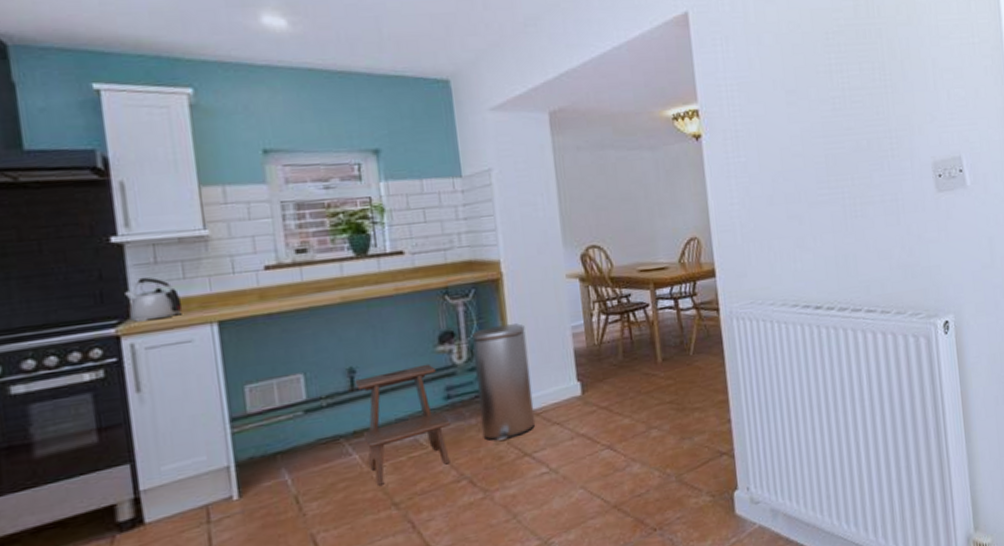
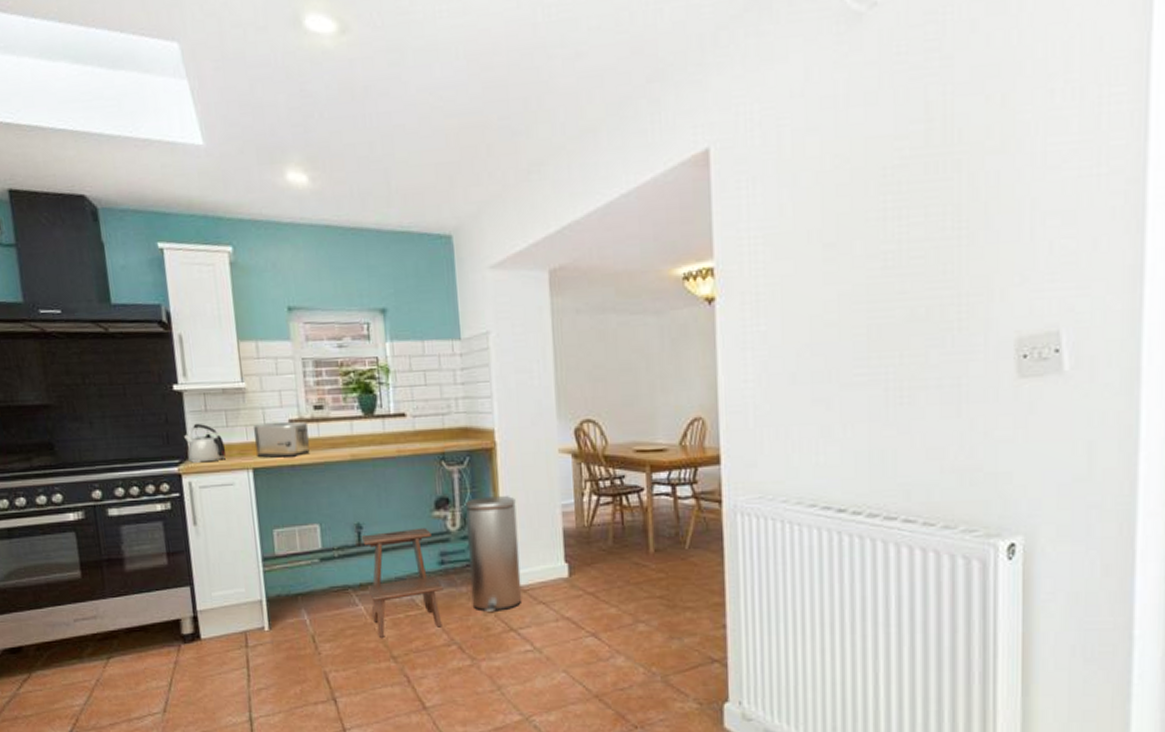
toaster: none [218,267,291,308] -> present [253,421,310,458]

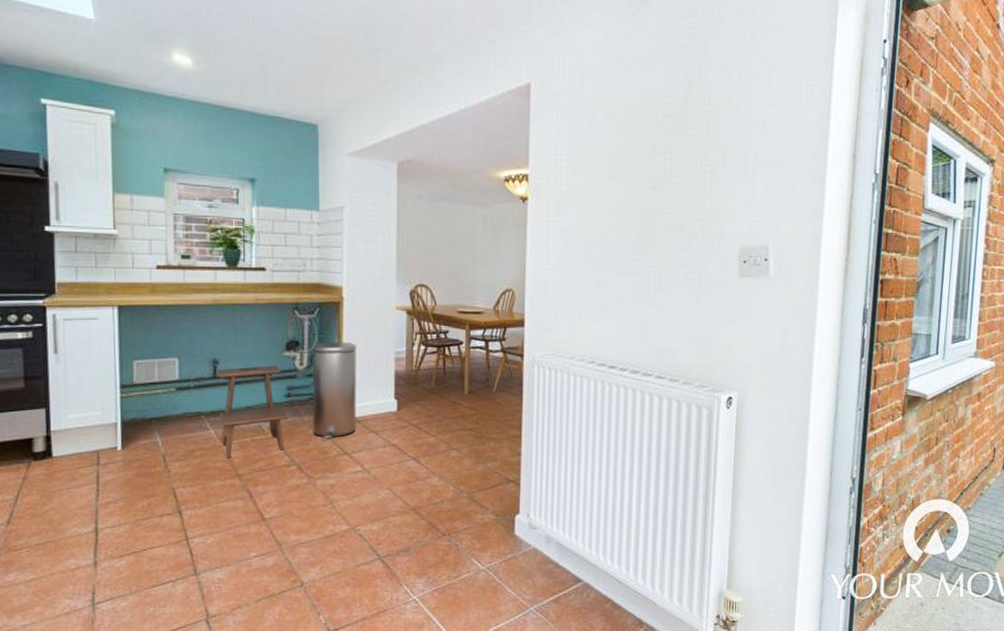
kettle: present [184,423,227,463] -> none [52,262,93,298]
toaster: present [253,421,310,458] -> none [121,266,175,298]

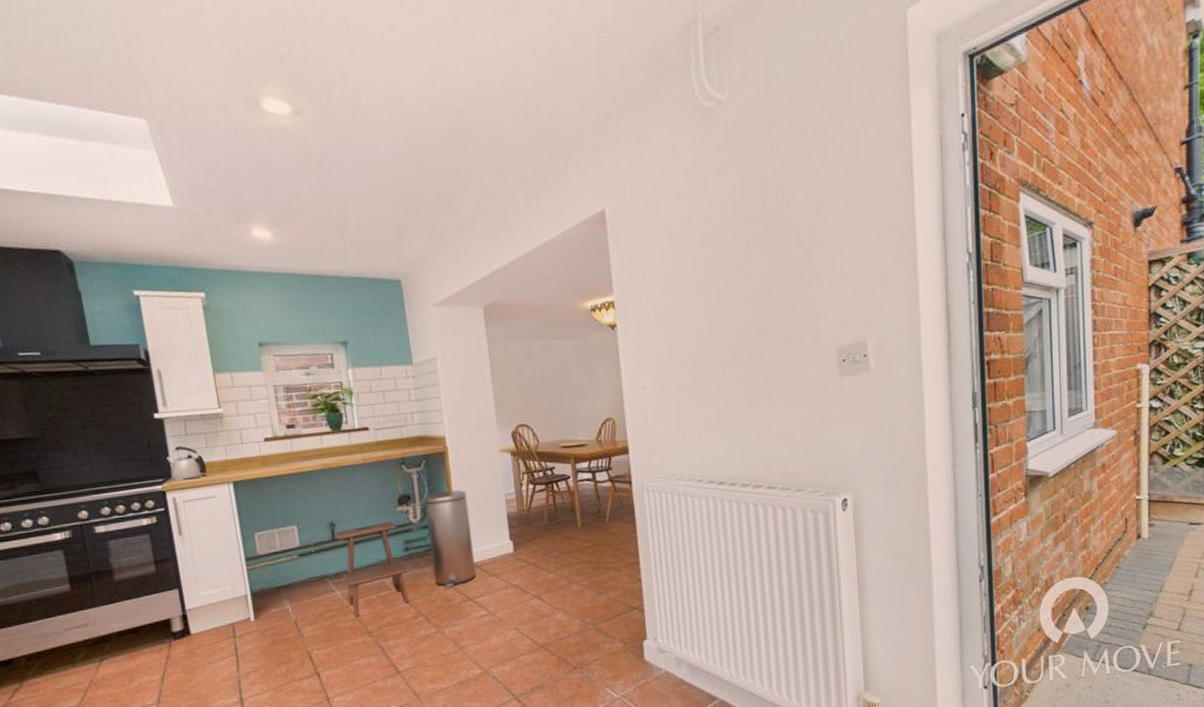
kettle: none [52,262,93,298] -> present [167,445,208,481]

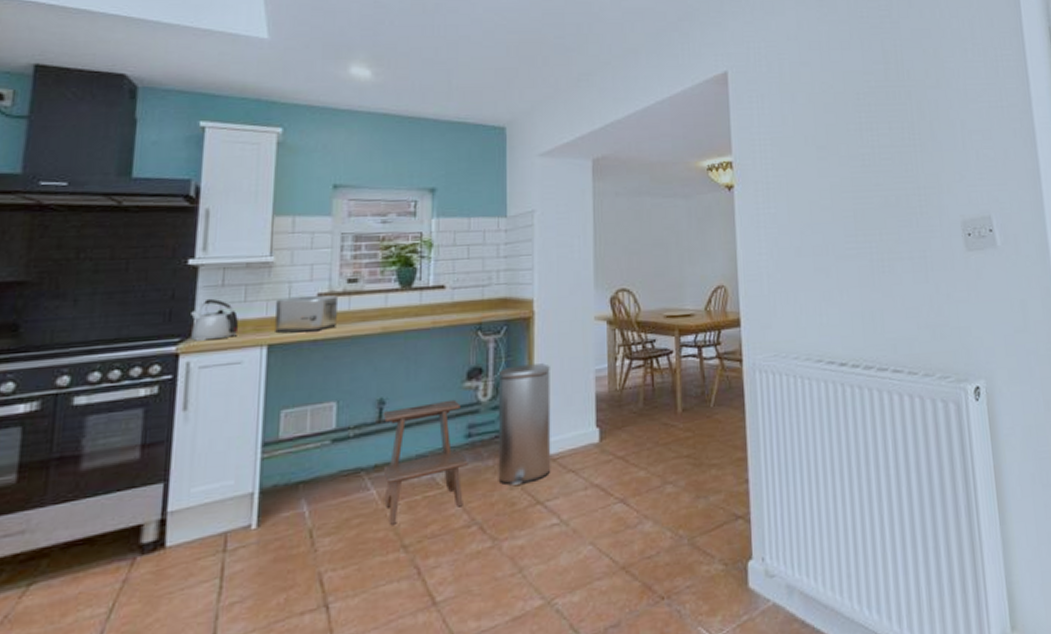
toaster: none [231,439,285,472] -> present [274,295,339,333]

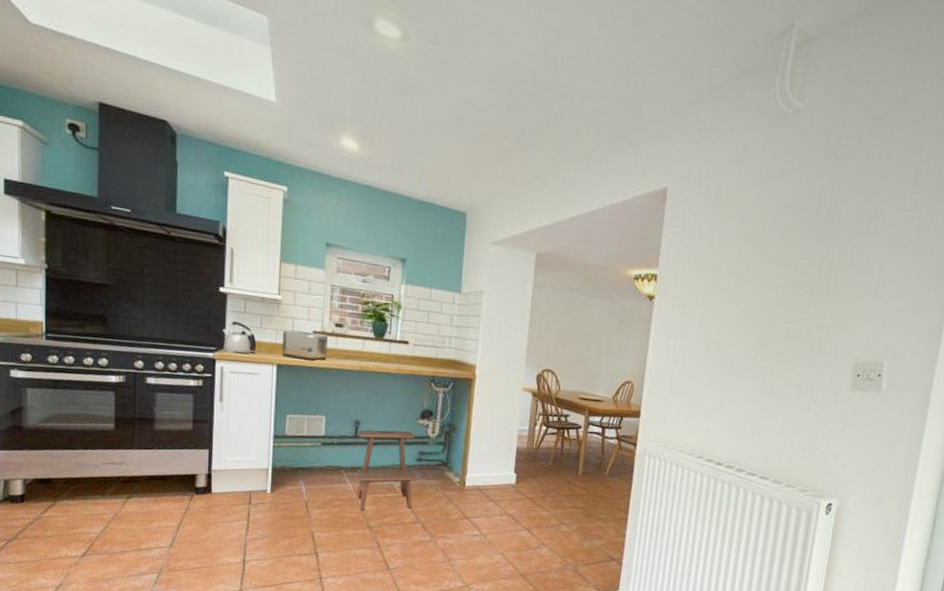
pedal bin: present [498,363,551,486] -> none [438,414,484,503]

